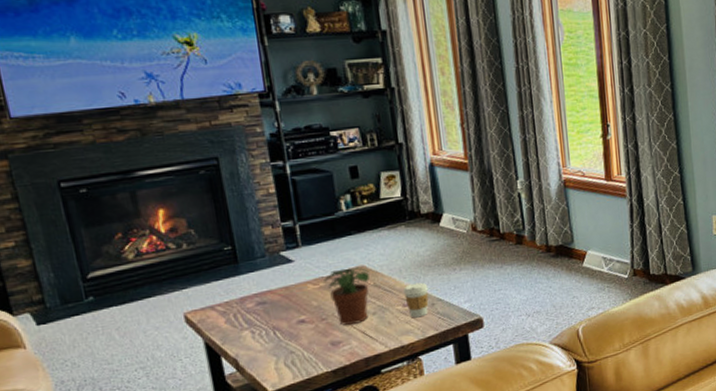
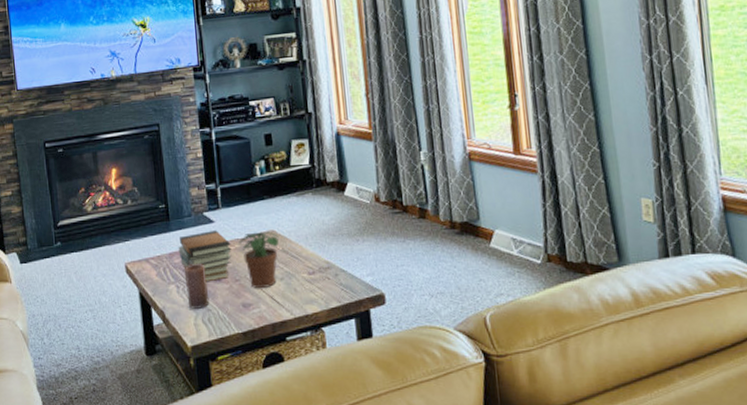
book stack: none [250,270,317,325] -> present [178,230,232,282]
candle: none [260,306,292,354] -> present [185,264,210,309]
coffee cup: present [404,282,429,318] -> none [309,251,333,287]

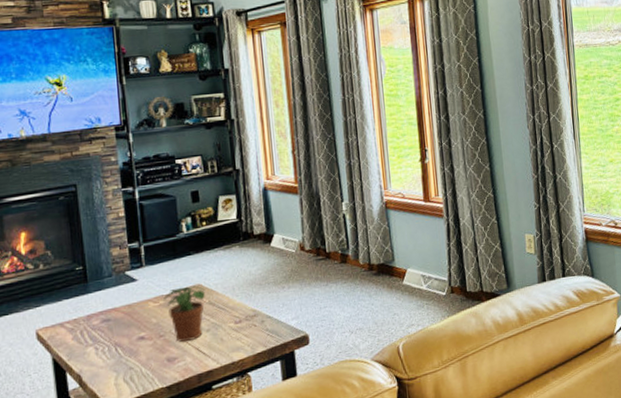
book stack: present [178,230,232,282] -> none [97,288,156,341]
candle: present [185,264,210,309] -> none [104,323,132,369]

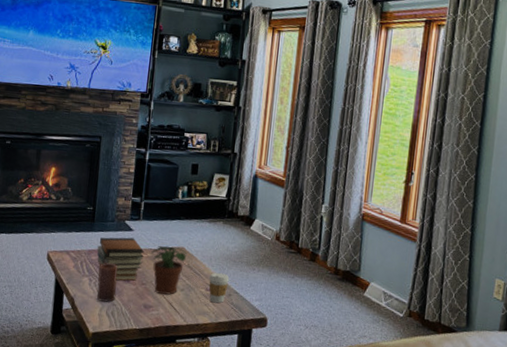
book stack: none [97,288,156,341] -> present [97,237,144,281]
candle: none [104,323,132,369] -> present [97,263,118,302]
coffee cup: none [236,300,259,335] -> present [209,272,230,303]

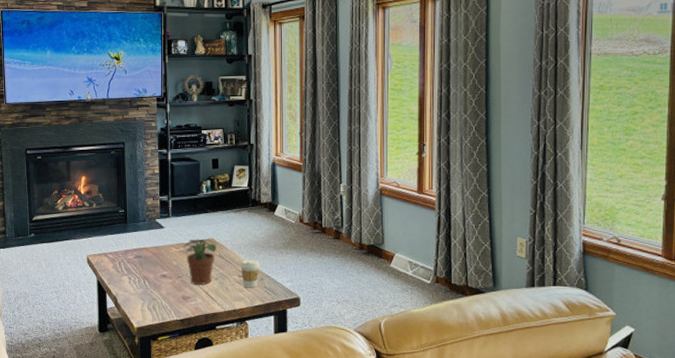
book stack: present [97,237,144,281] -> none [132,235,177,277]
candle: present [97,263,118,302] -> none [137,261,155,298]

